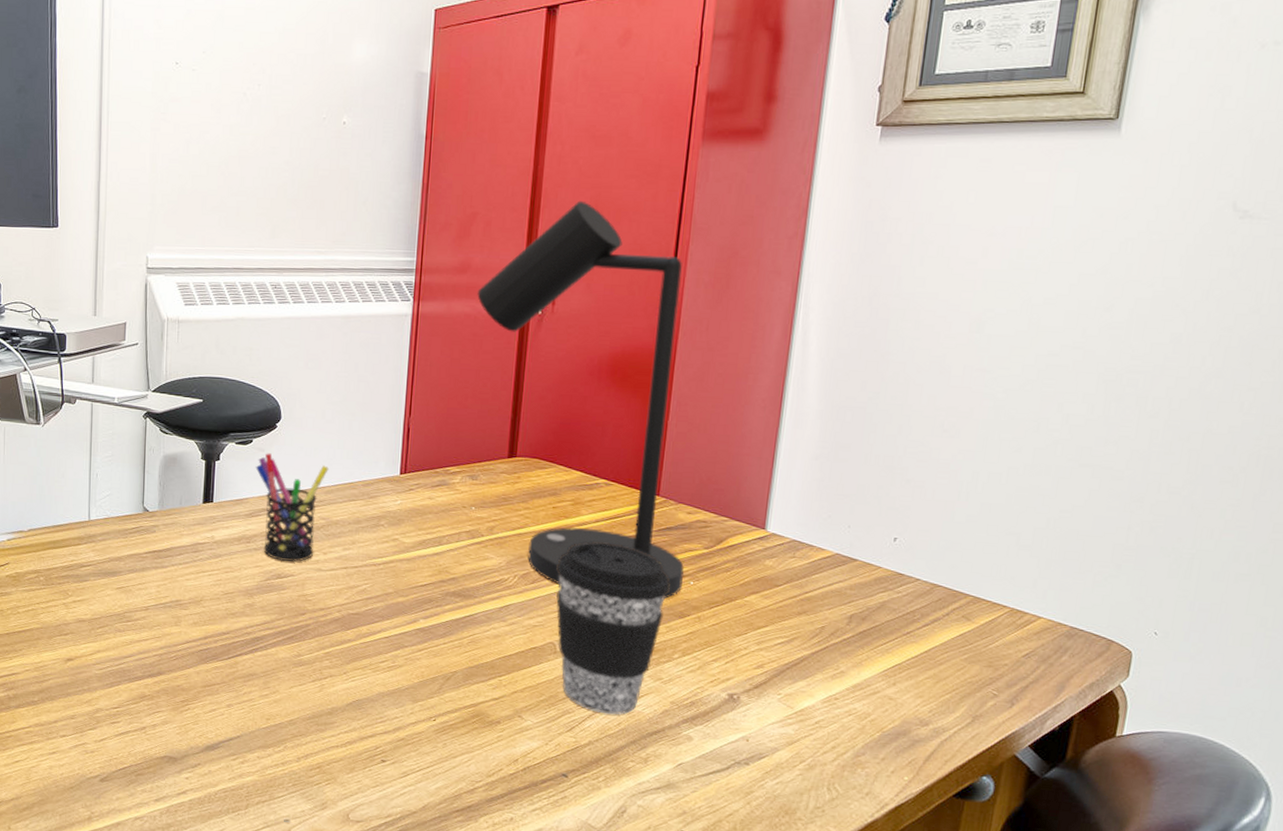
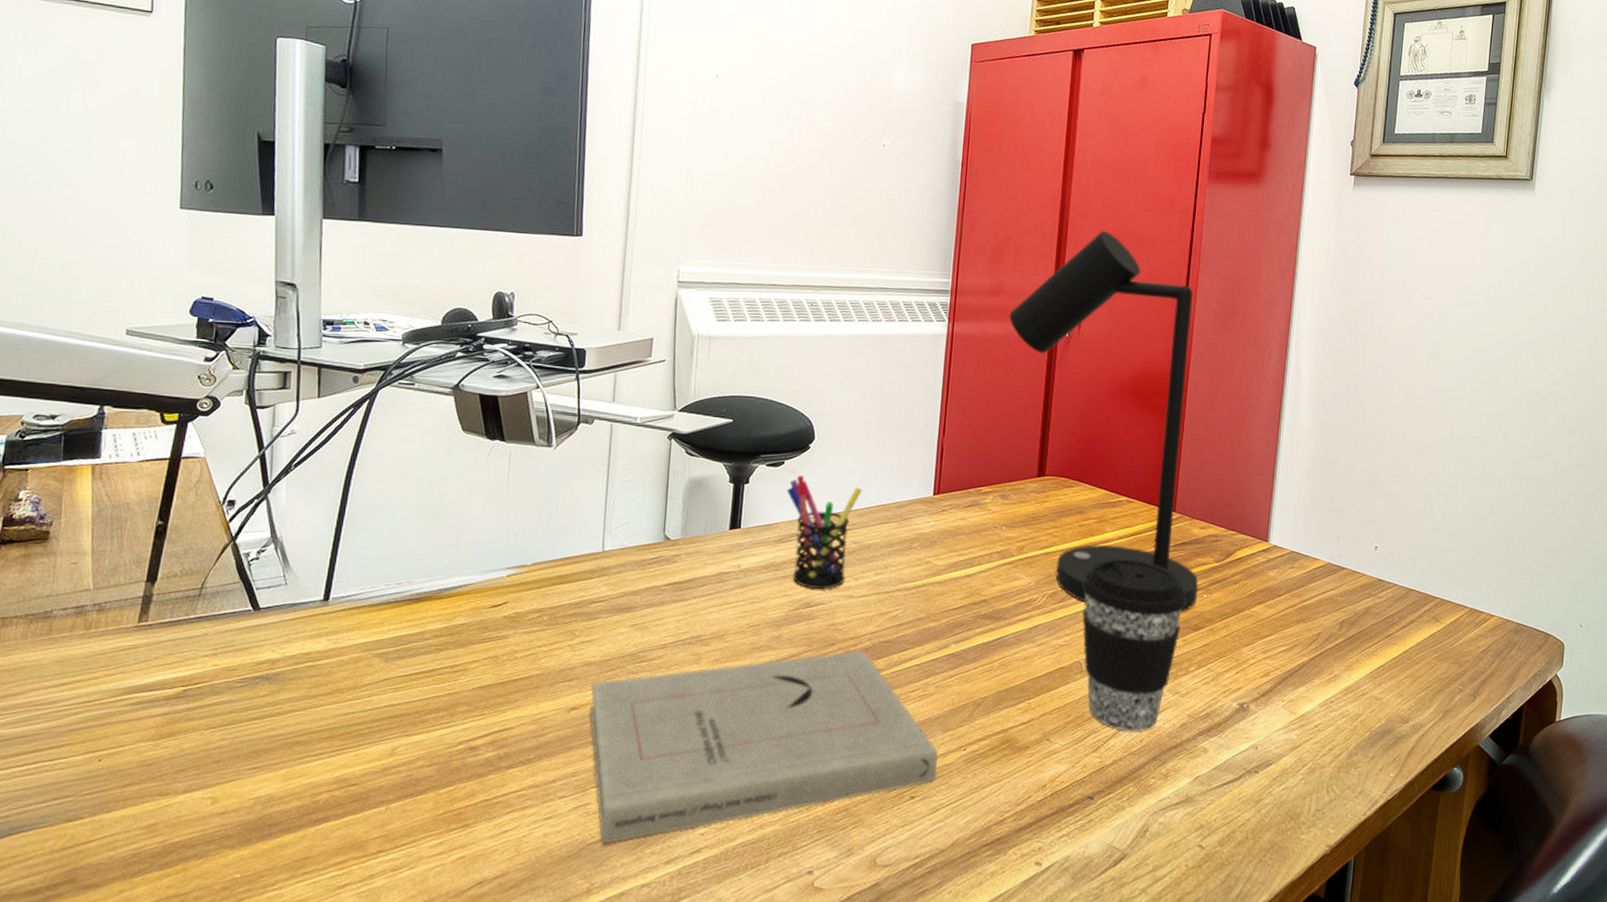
book: none [83,620,408,779] -> present [589,650,938,843]

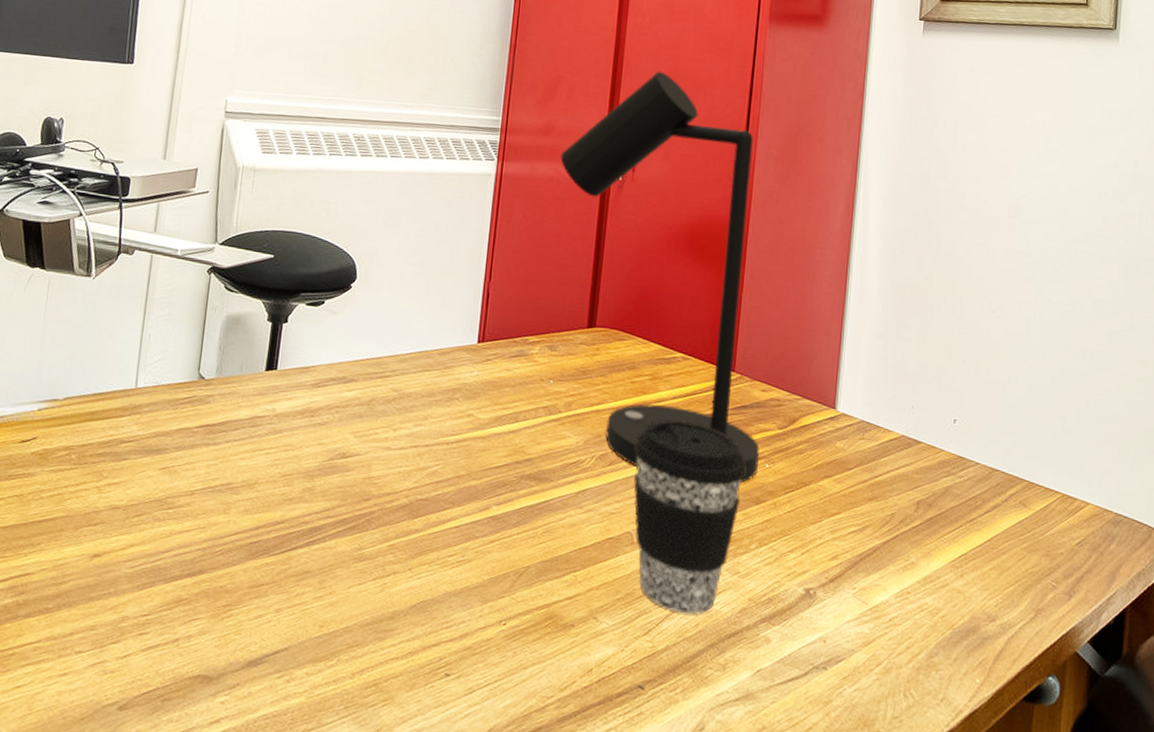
book: present [589,650,938,843] -> none [112,507,476,706]
pen holder: present [786,475,862,589] -> none [325,316,404,439]

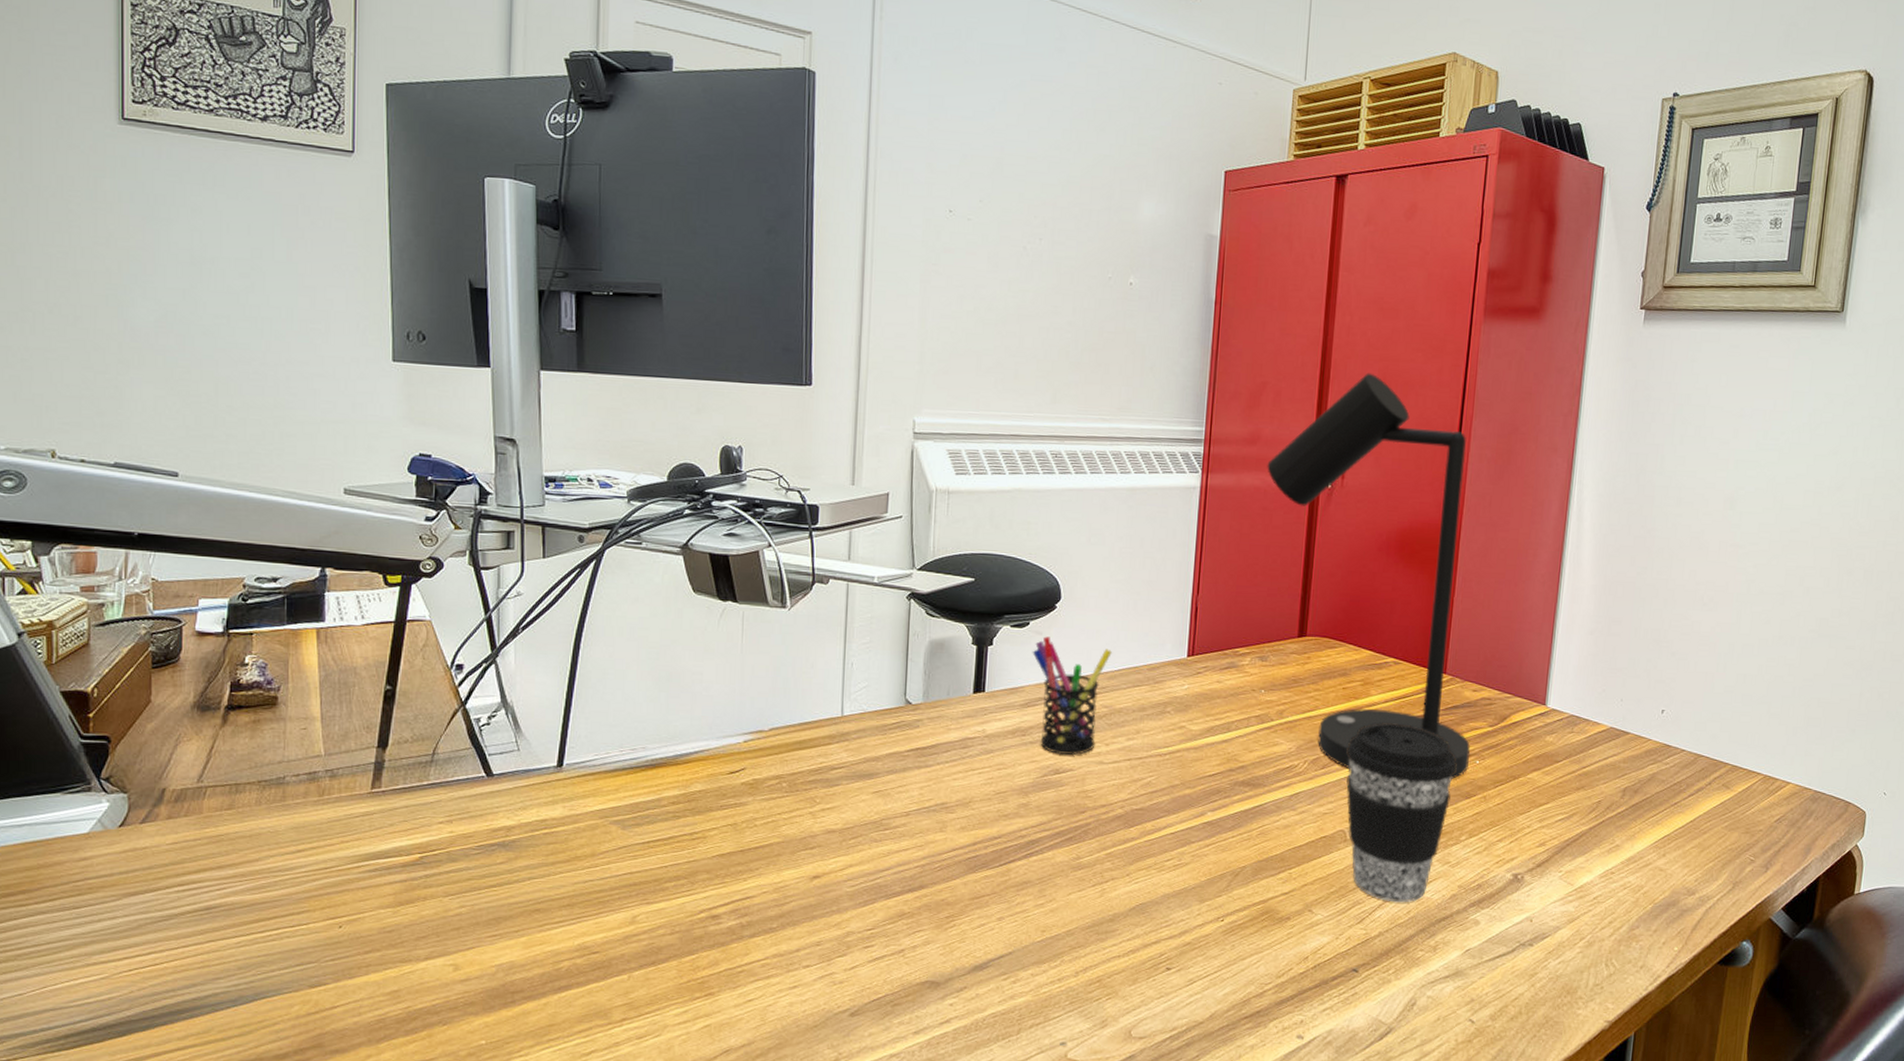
pen holder: none [325,316,404,439] -> present [1032,636,1112,755]

